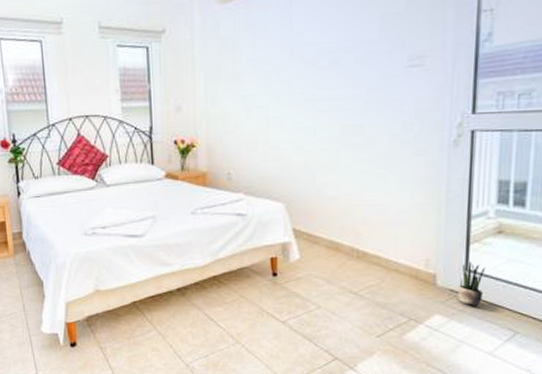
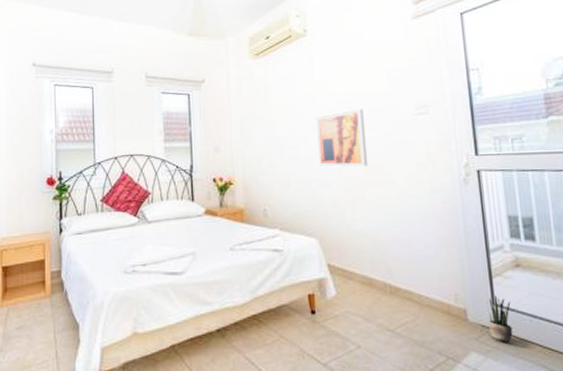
wall art: none [289,60,347,128] -> present [315,108,368,168]

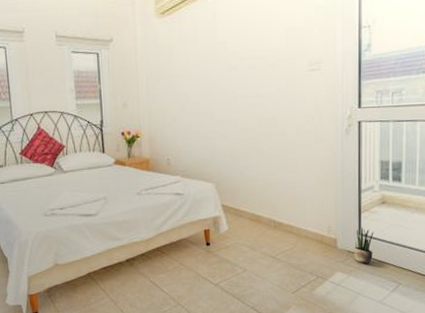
wall art: present [315,108,368,168] -> none [216,65,262,121]

